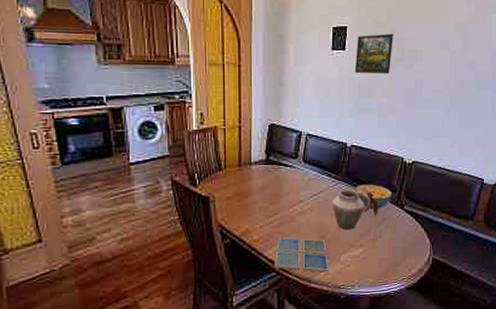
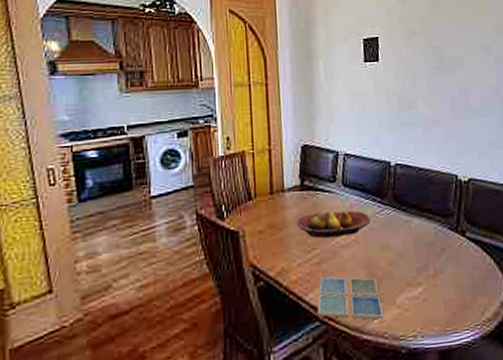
fruit bowl: none [260,183,325,206] -> present [296,210,371,238]
vase: present [331,188,379,230] -> none [379,213,436,265]
cereal bowl: present [354,184,392,209] -> none [404,207,450,238]
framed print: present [355,33,393,74] -> none [390,41,431,85]

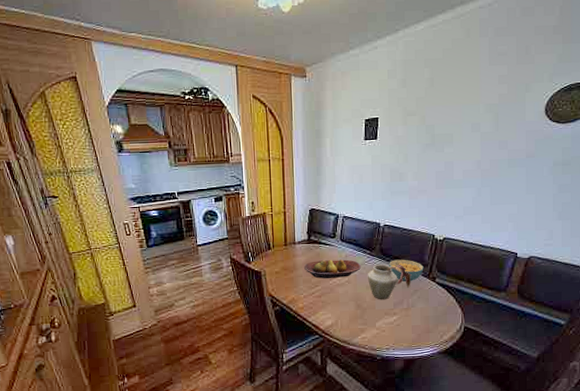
drink coaster: present [317,276,385,320] -> none [317,305,366,337]
vase: none [379,213,436,265] -> present [367,263,412,300]
cereal bowl: none [404,207,450,238] -> present [388,259,424,281]

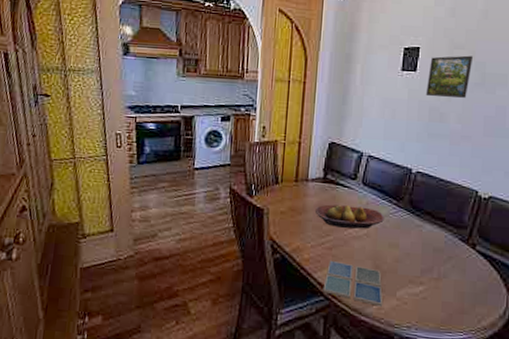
drink coaster: none [317,305,366,337] -> present [322,260,383,307]
vase: present [367,263,412,300] -> none [390,218,446,264]
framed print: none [386,120,423,160] -> present [425,55,473,98]
cereal bowl: present [388,259,424,281] -> none [417,215,462,245]

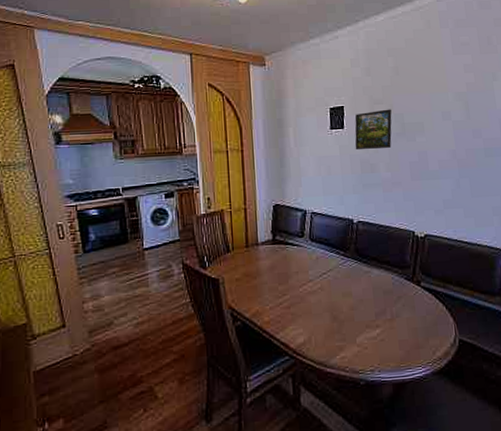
fruit bowl: present [314,204,384,229] -> none [268,262,335,286]
drink coaster: present [322,260,383,307] -> none [287,318,346,356]

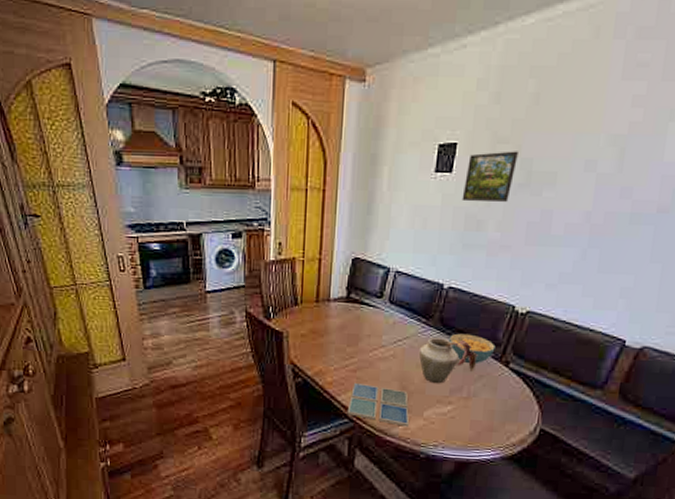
drink coaster: none [287,318,346,356] -> present [347,382,410,427]
vase: none [342,264,393,310] -> present [418,338,478,384]
cereal bowl: none [365,260,406,287] -> present [448,333,496,363]

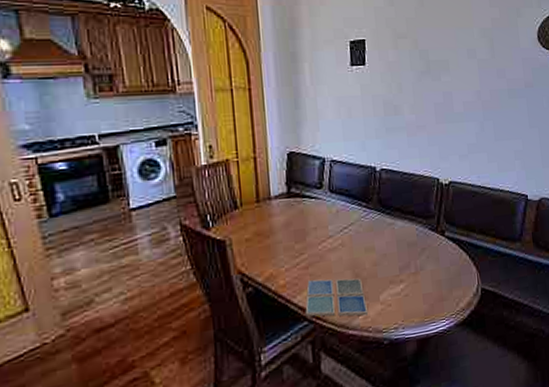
vase: present [418,338,478,384] -> none [364,215,417,265]
cereal bowl: present [448,333,496,363] -> none [389,210,431,239]
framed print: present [462,151,518,202] -> none [377,44,417,90]

